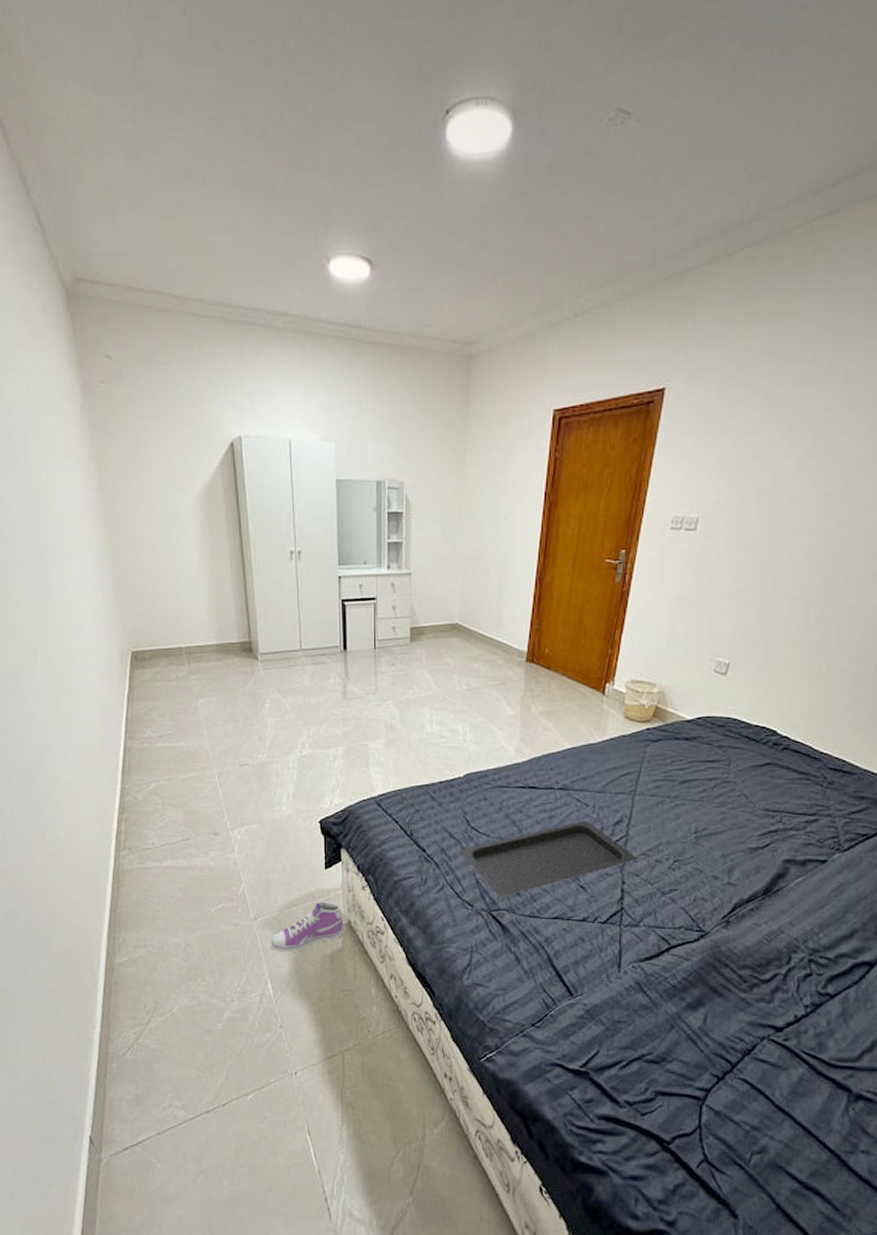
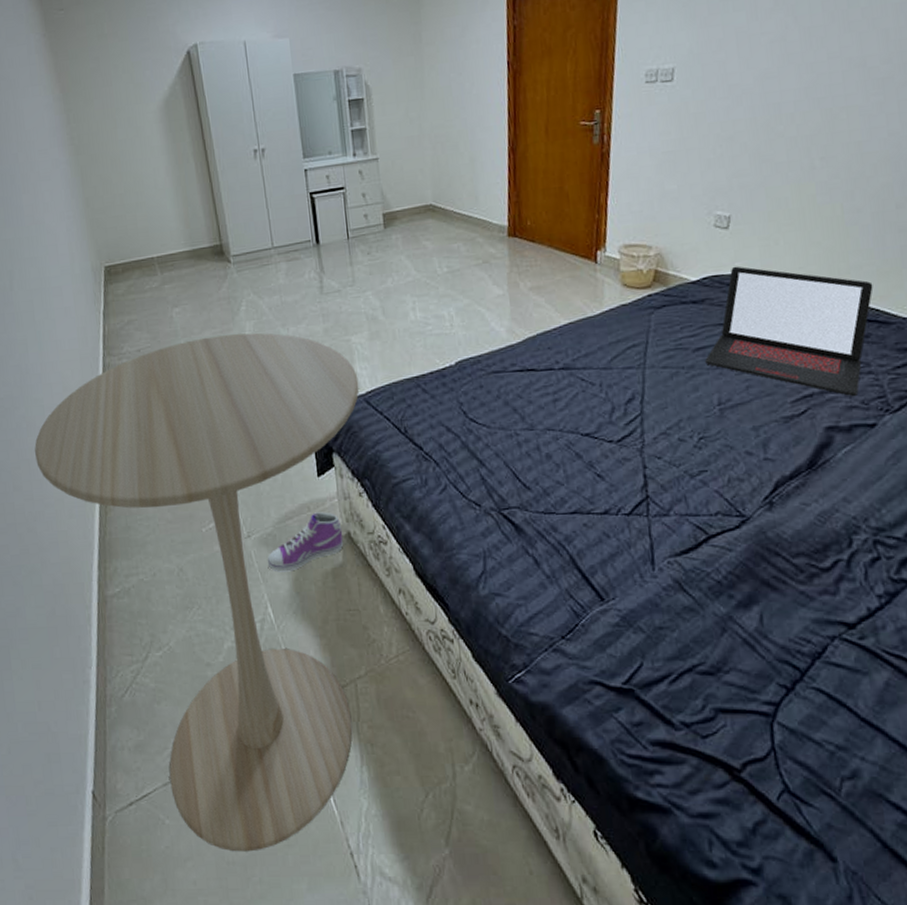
pedestal table: none [50,730,372,1194] -> present [34,332,360,852]
serving tray: present [460,821,636,897] -> none [460,401,656,494]
laptop: none [689,710,844,836] -> present [705,266,873,397]

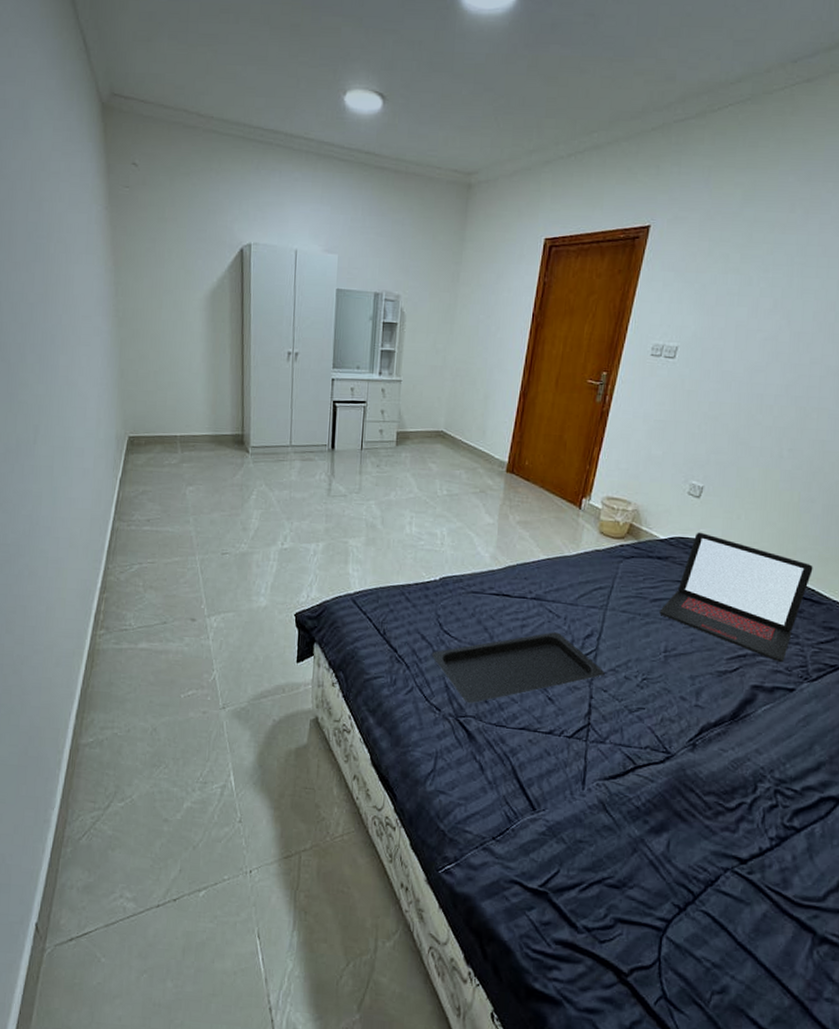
pedestal table: present [34,332,360,852] -> none [32,518,349,996]
sneaker: present [267,512,344,572] -> none [236,695,312,746]
serving tray: none [460,401,656,494] -> present [431,632,605,704]

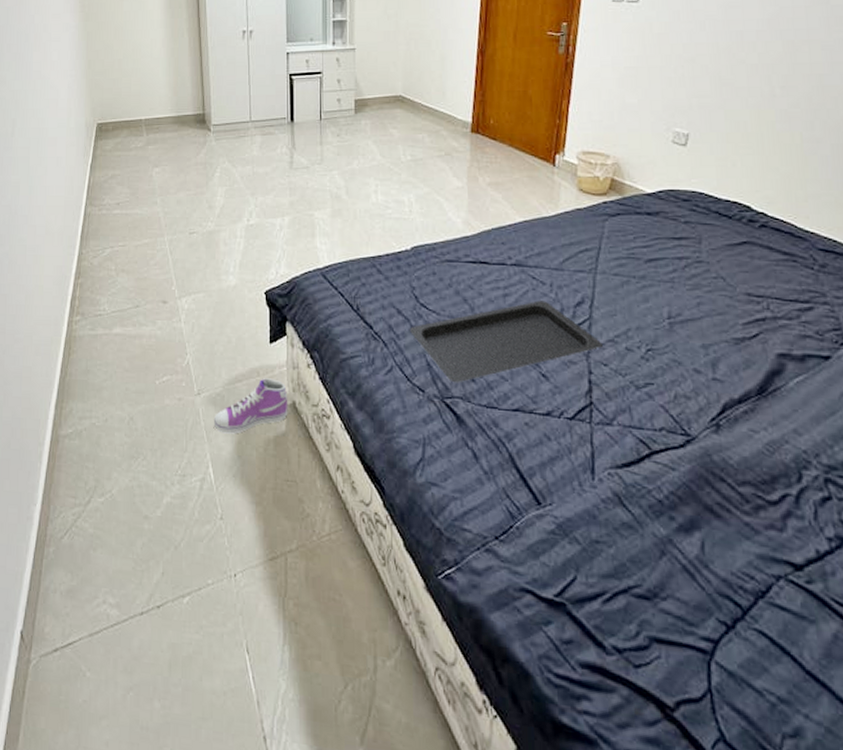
sneaker: none [236,695,312,746] -> present [213,378,288,434]
laptop: present [659,532,813,663] -> none [657,183,831,326]

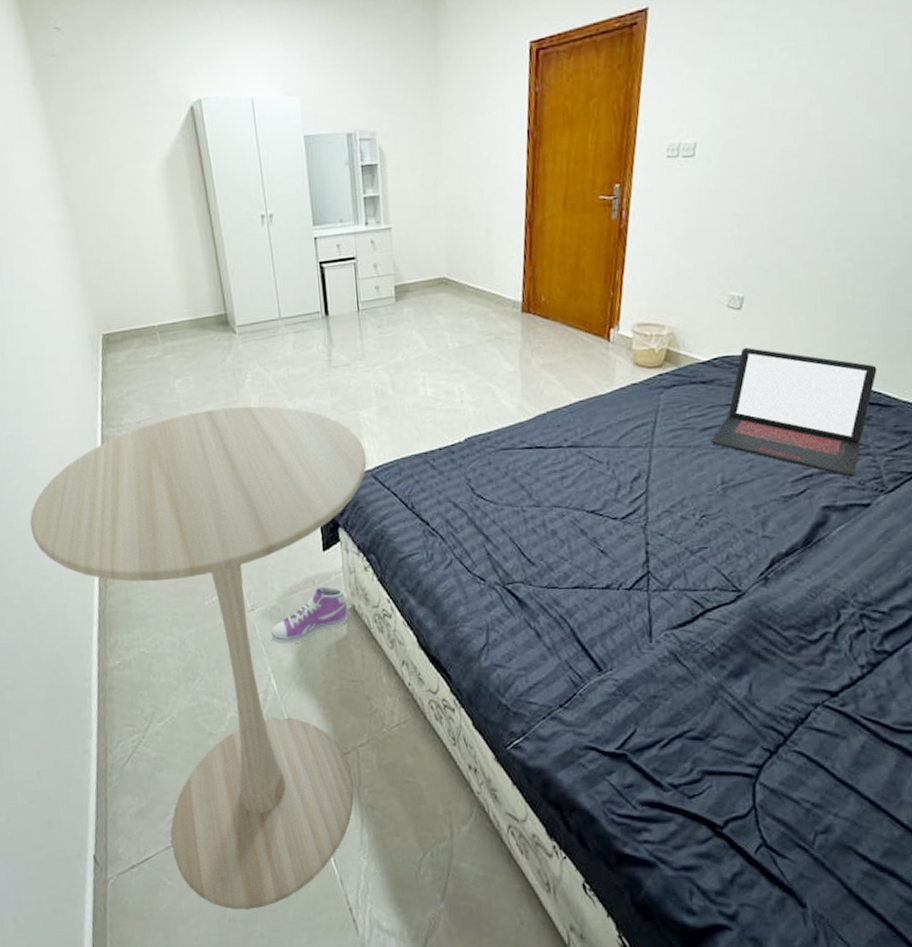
pedestal table: none [12,198,318,719] -> present [29,406,367,910]
serving tray: present [409,300,603,383] -> none [467,479,659,569]
laptop: none [657,183,831,326] -> present [711,347,877,478]

